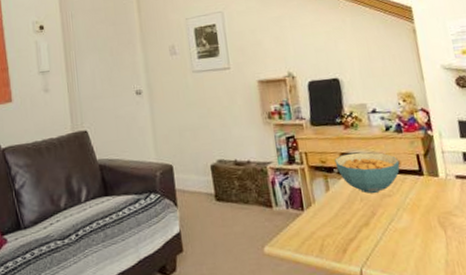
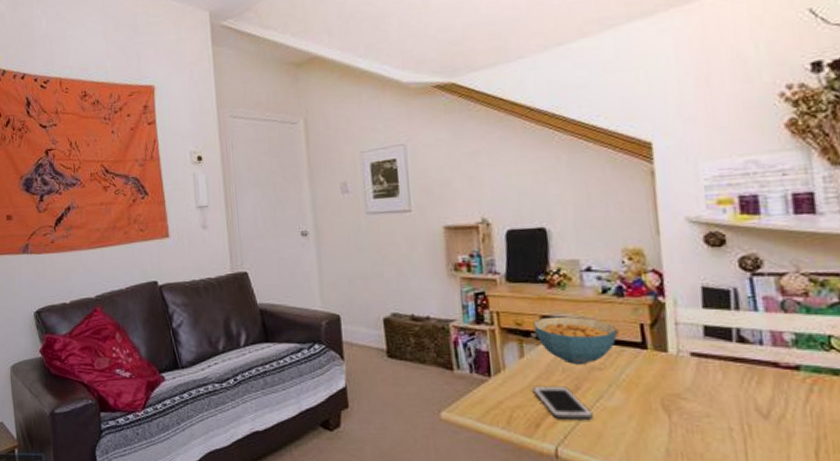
cell phone: none [338,213,388,243] -> present [533,385,593,419]

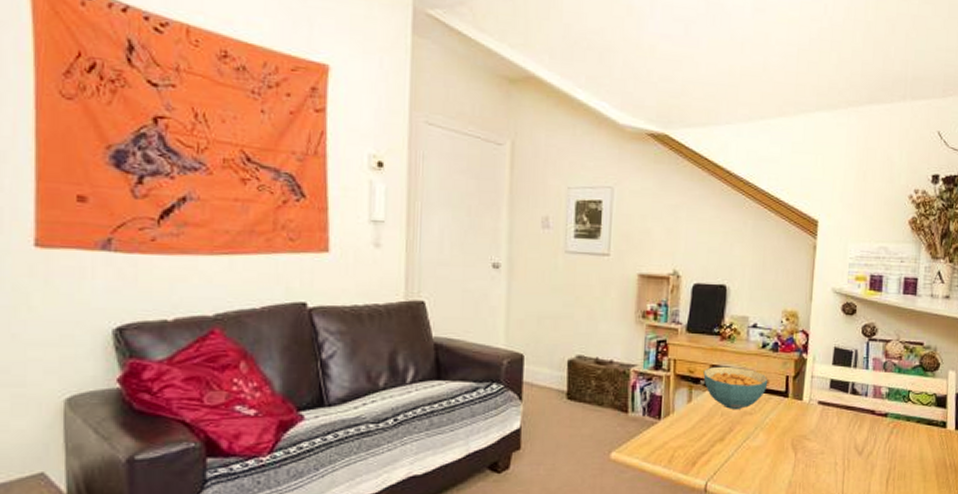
cell phone: present [533,385,593,419] -> none [694,427,739,457]

